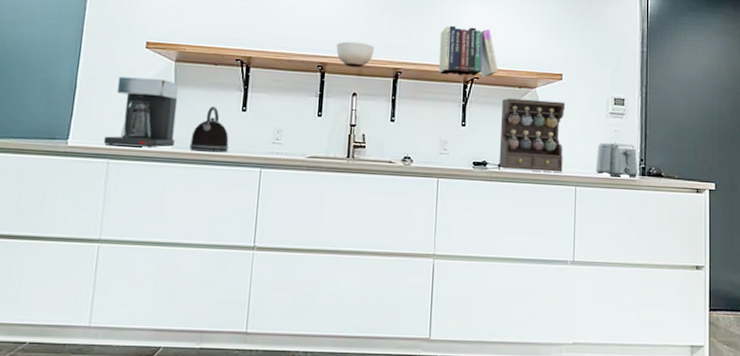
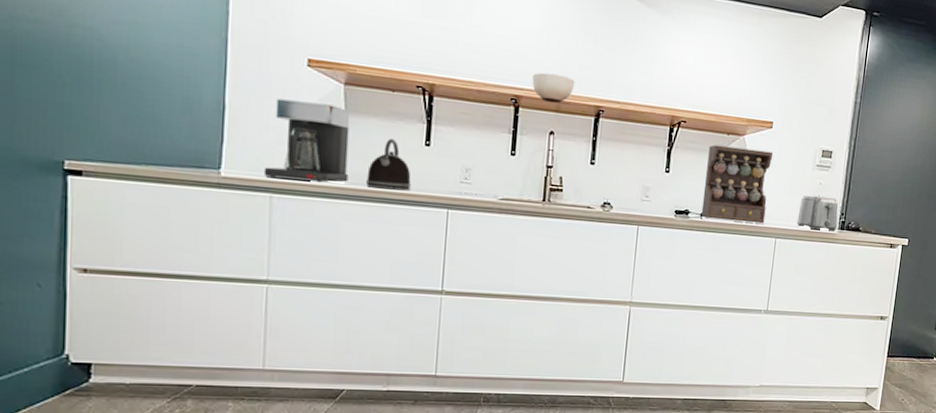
books: present [438,25,499,78] -> none [644,61,708,122]

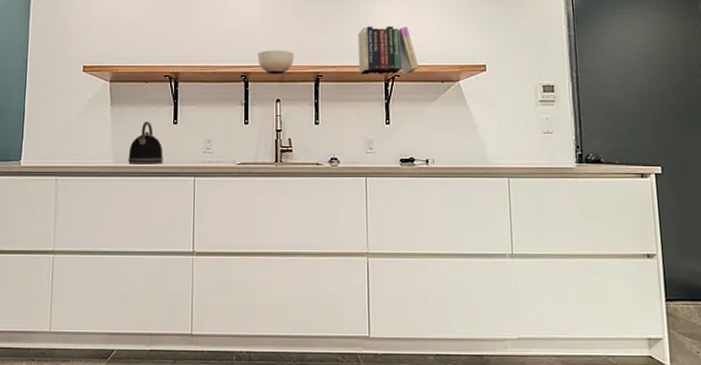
coffee maker: present [263,98,351,183] -> none [51,100,115,164]
books: none [644,61,708,122] -> present [358,26,419,75]
spice rack: present [701,144,774,224] -> none [425,93,494,164]
toaster: present [797,195,839,232] -> none [528,131,575,166]

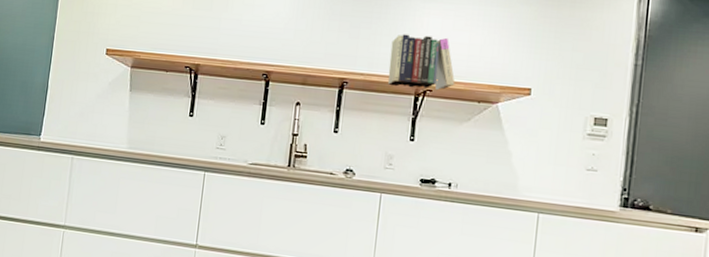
kettle: present [128,121,164,164] -> none [141,111,177,155]
bowl: present [258,50,295,74] -> none [281,50,321,77]

